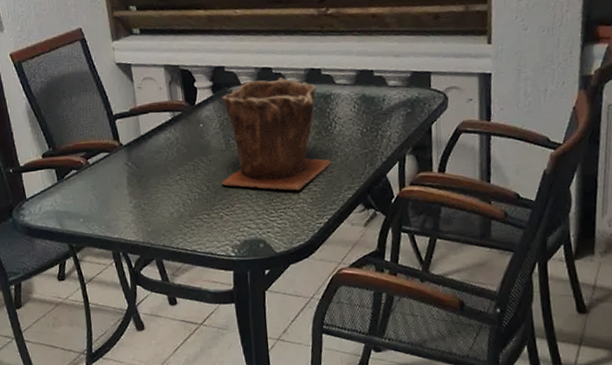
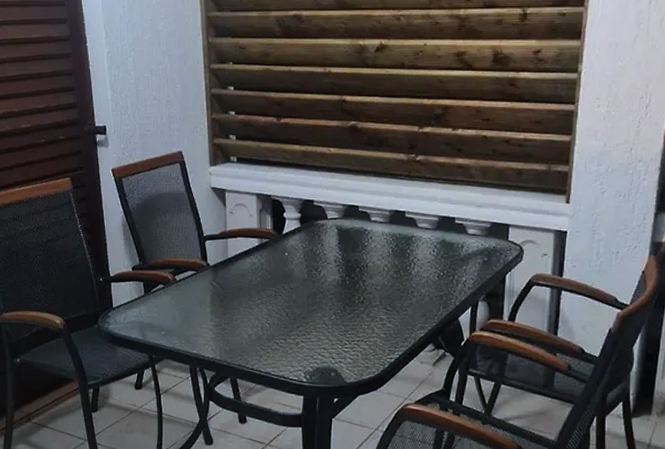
plant pot: present [221,77,332,191] -> none [300,216,407,325]

